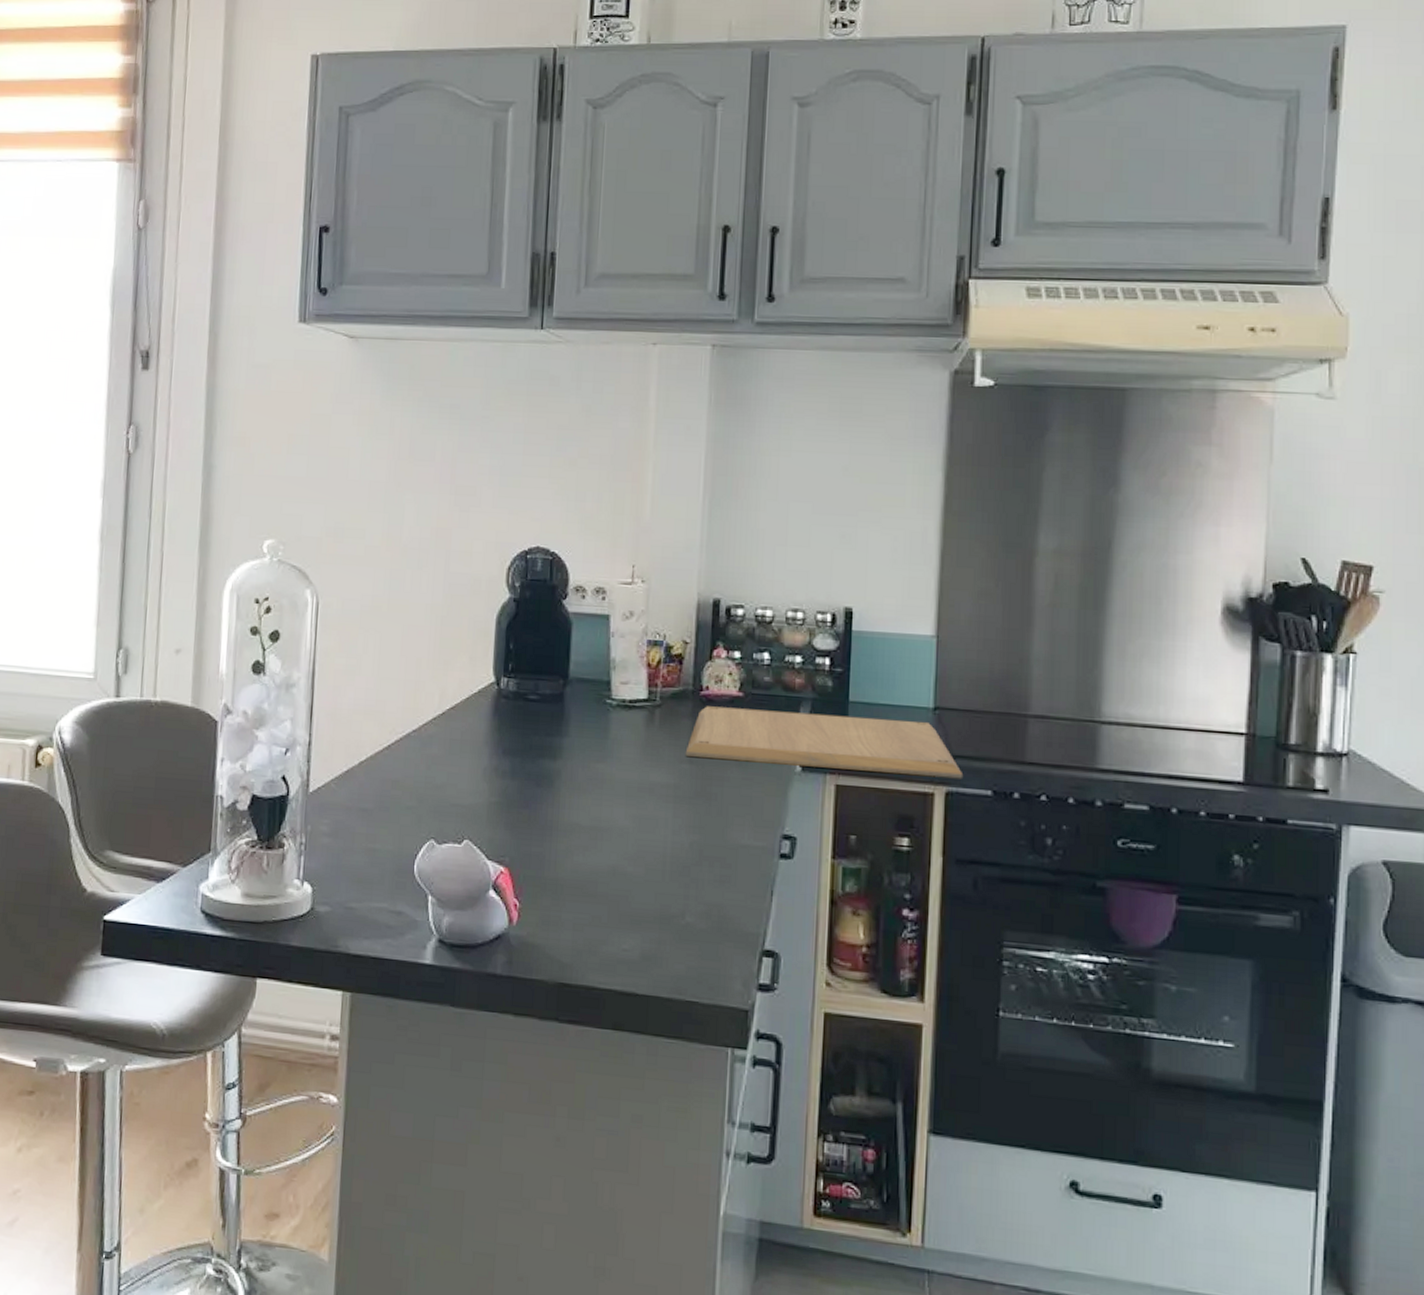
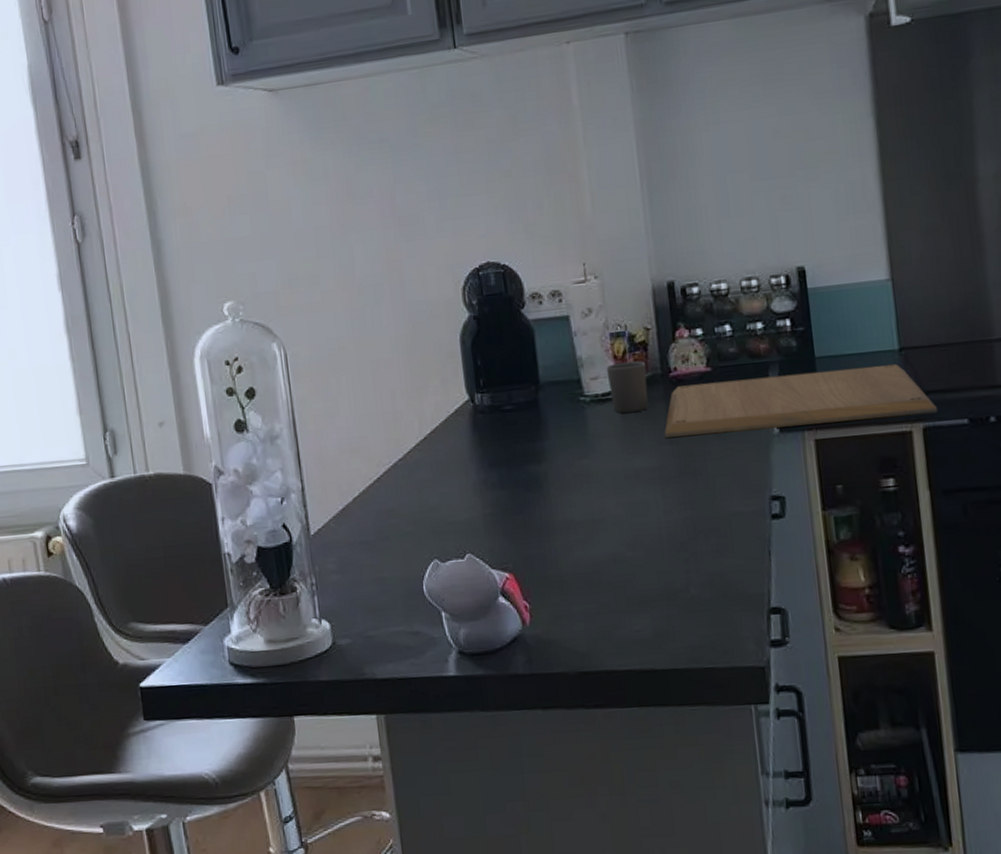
mug: none [637,671,678,725] -> present [606,361,648,414]

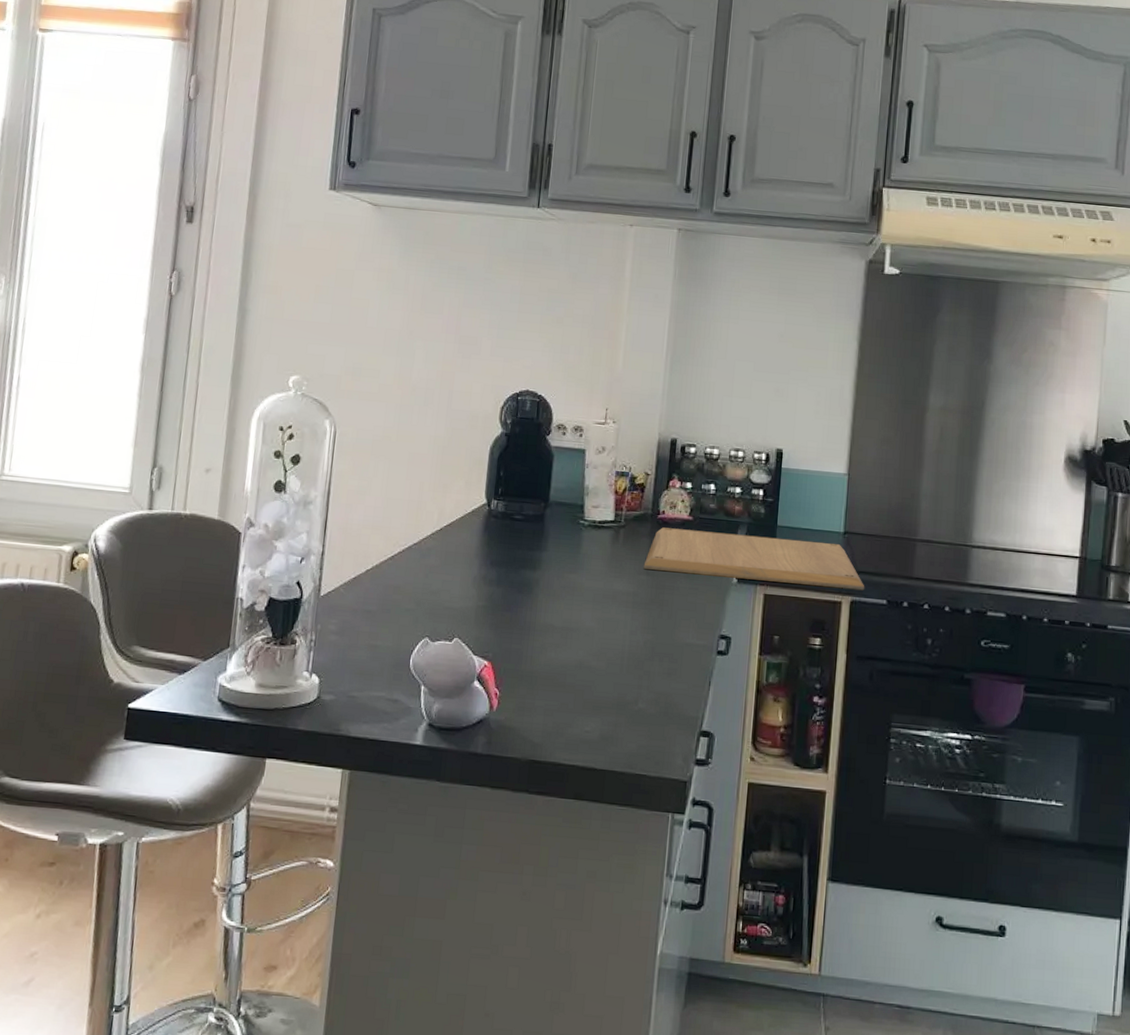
mug: present [606,361,648,414] -> none [606,497,640,542]

